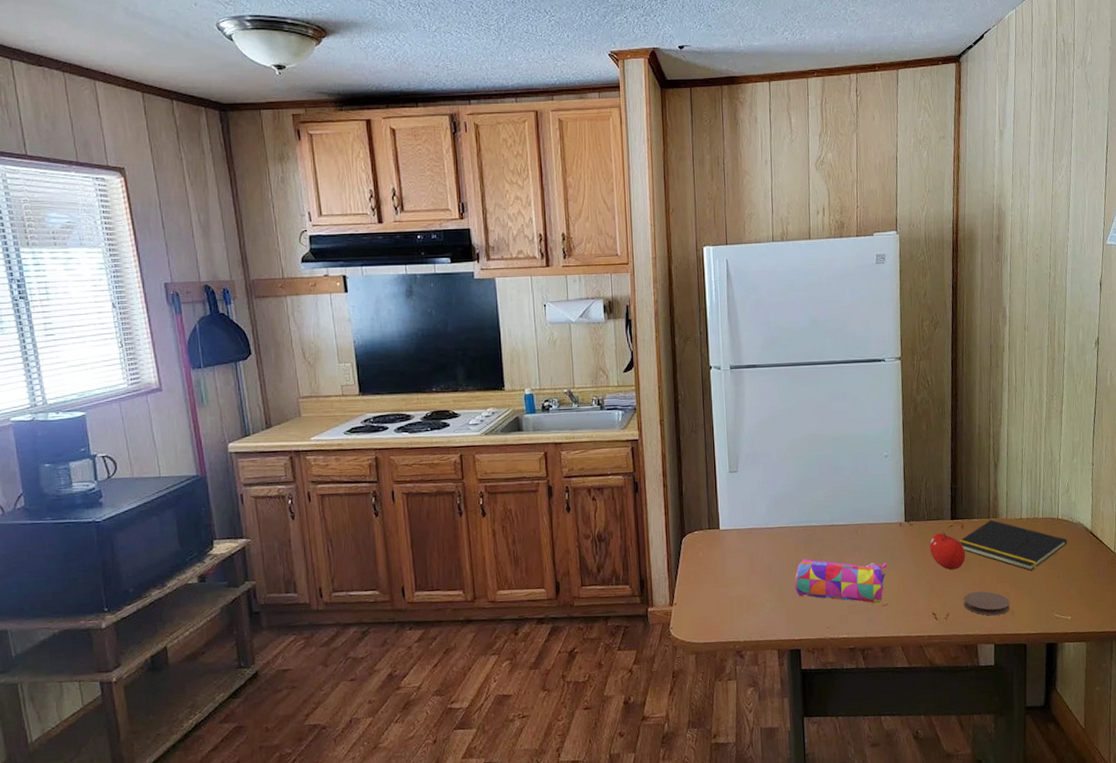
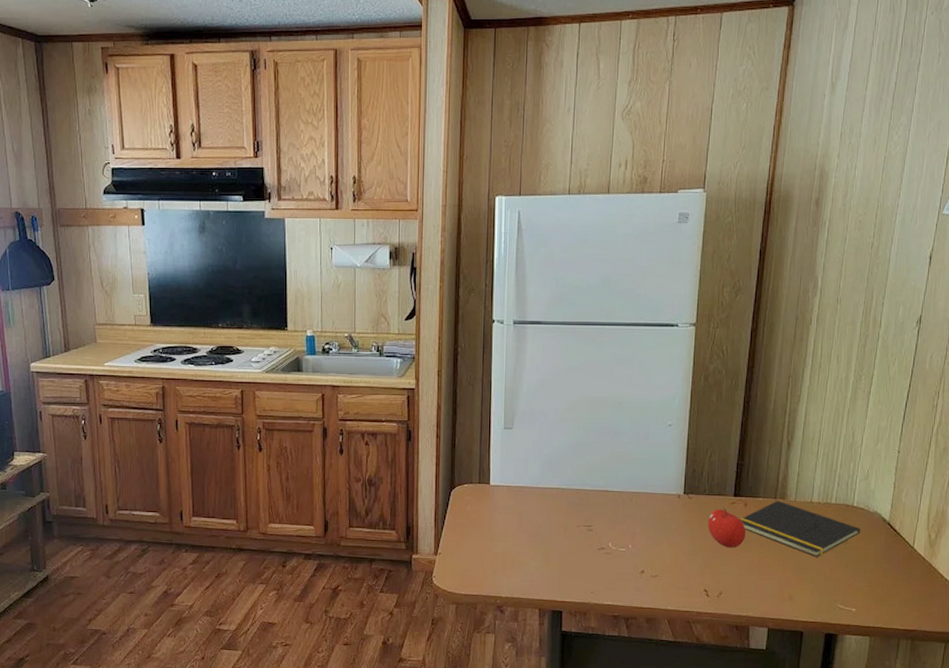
pencil case: present [795,558,887,604] -> none [563,522,661,574]
coaster: present [964,591,1010,616] -> none [739,573,789,599]

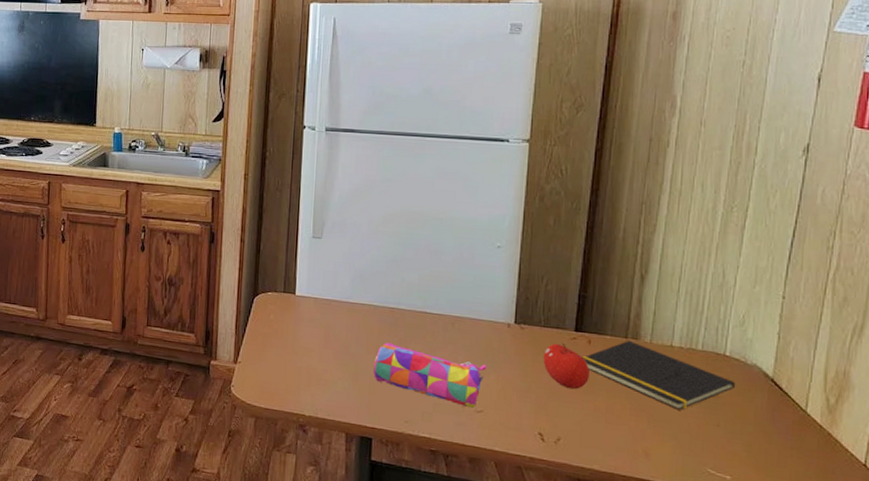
pencil case: none [563,522,661,574] -> present [374,342,487,409]

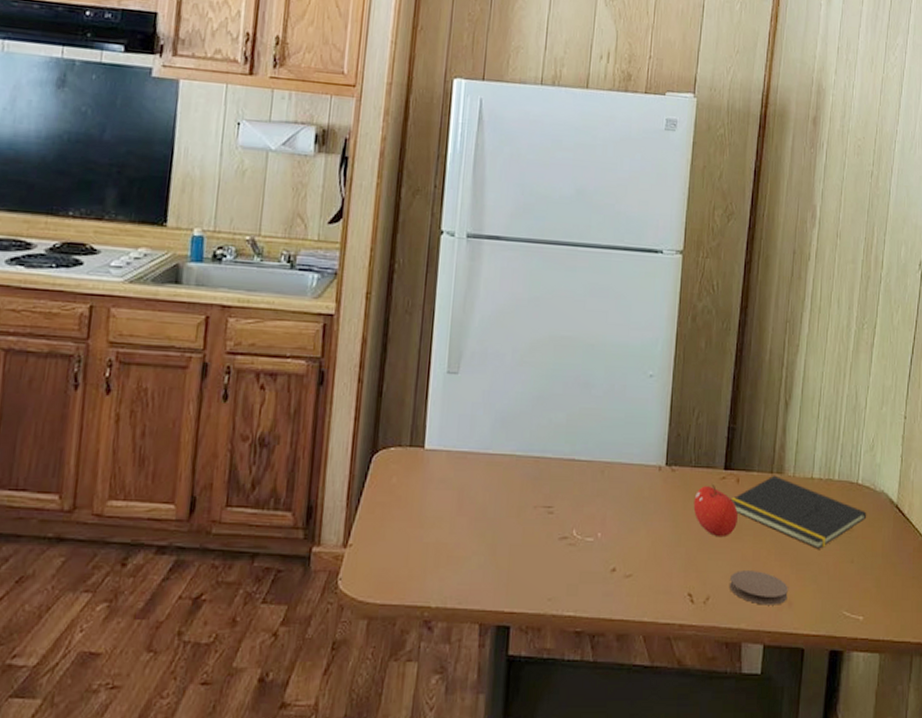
pencil case: present [374,342,487,409] -> none [514,501,637,573]
coaster: none [582,419,645,454] -> present [730,570,788,605]

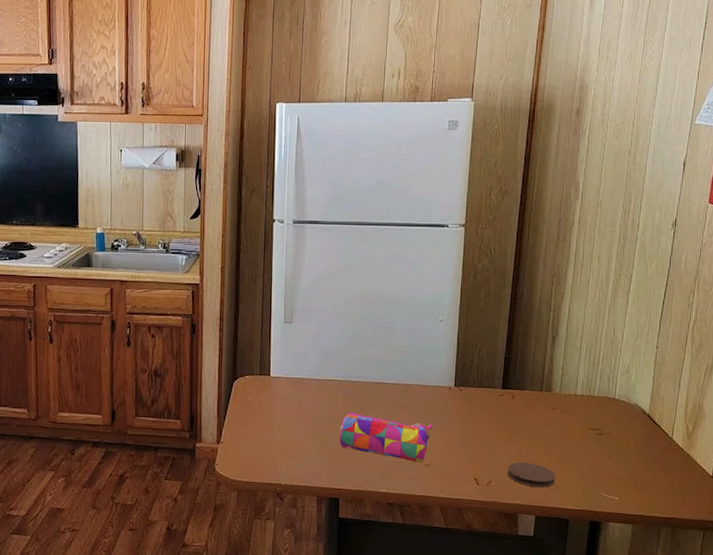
pencil case: none [514,501,637,573] -> present [339,412,433,463]
fruit: present [693,483,738,538] -> none [477,399,514,439]
notepad: present [730,475,867,549] -> none [507,393,623,447]

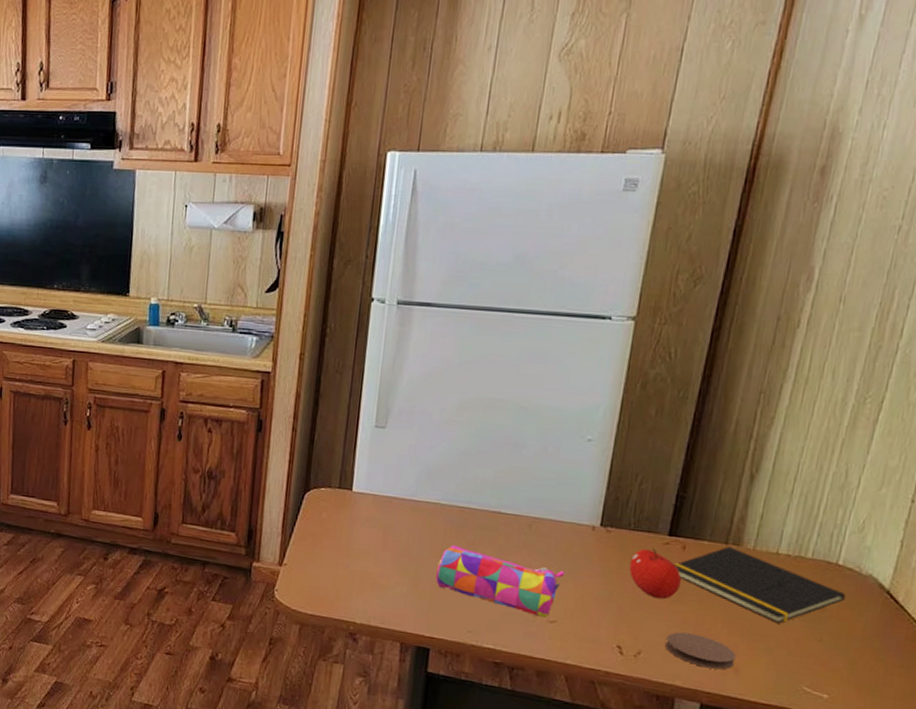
fruit: none [477,399,514,439] -> present [629,547,681,600]
notepad: none [507,393,623,447] -> present [673,546,846,624]

